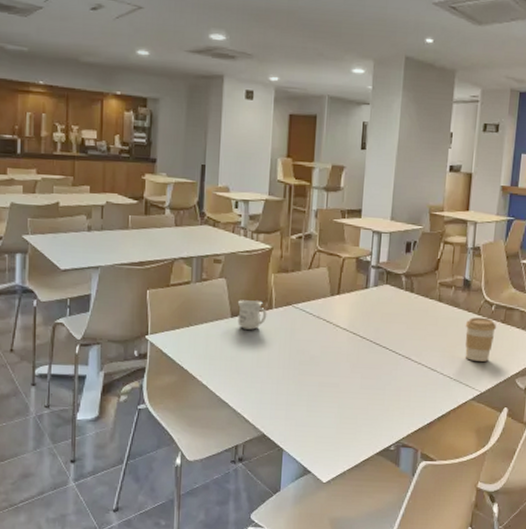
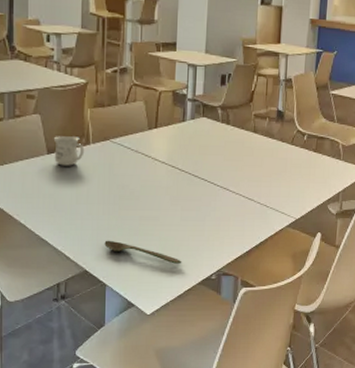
spoon: none [283,404,361,433] -> present [104,240,182,264]
coffee cup: present [465,317,497,362] -> none [279,147,309,189]

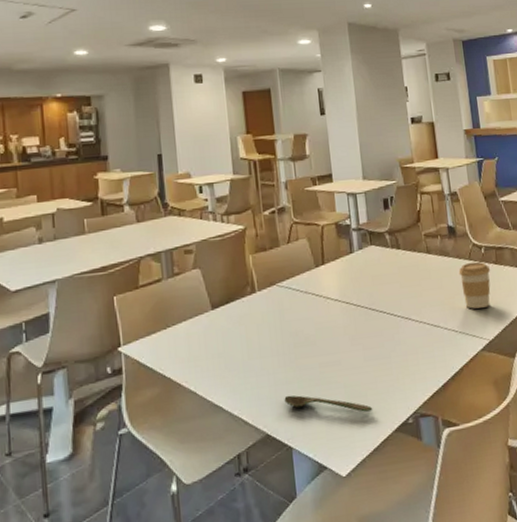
mug: present [53,136,85,166] -> none [216,286,251,320]
coffee cup: none [279,147,309,189] -> present [458,261,491,309]

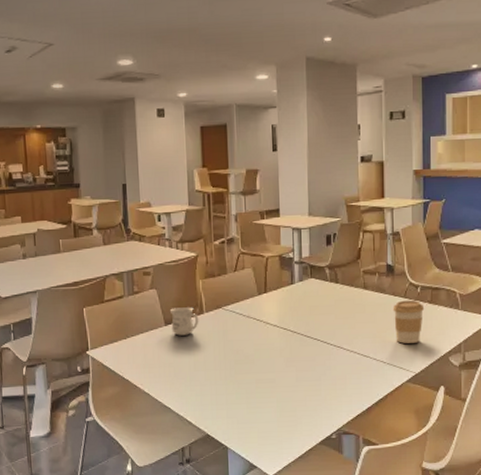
mug: none [216,286,251,320] -> present [169,307,199,336]
spoon: present [284,395,373,412] -> none [223,404,301,425]

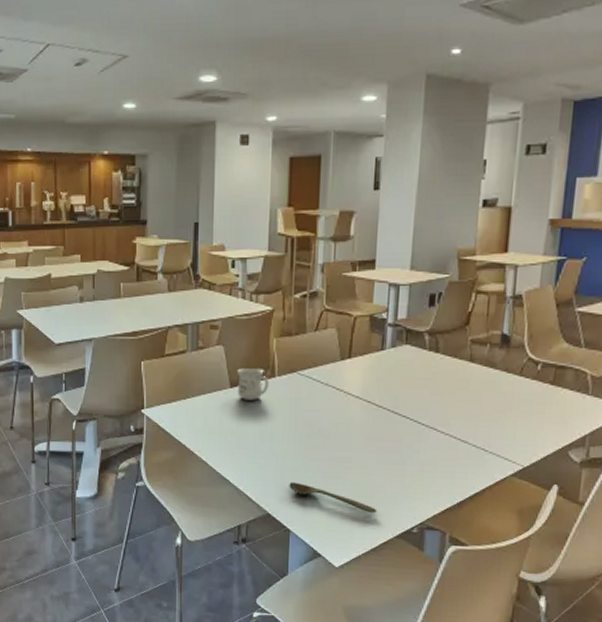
spoon: none [223,404,301,425] -> present [289,482,378,513]
coffee cup: present [393,300,425,344] -> none [503,378,544,431]

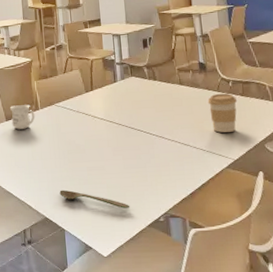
coffee cup: none [503,378,544,431] -> present [207,93,238,133]

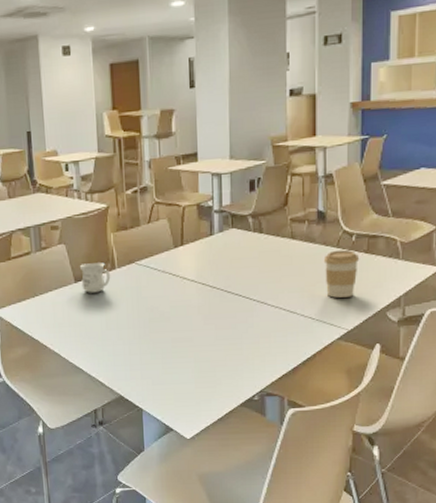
spoon: present [59,189,130,208] -> none [137,364,221,386]

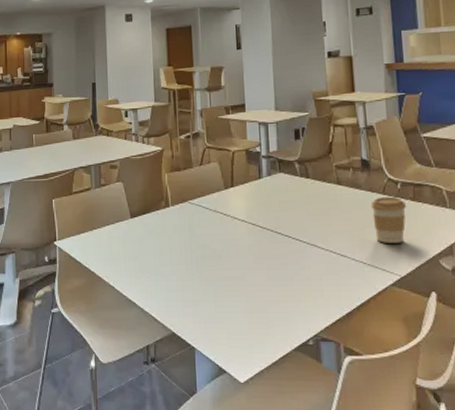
mug: present [79,262,111,293] -> none [135,200,165,229]

